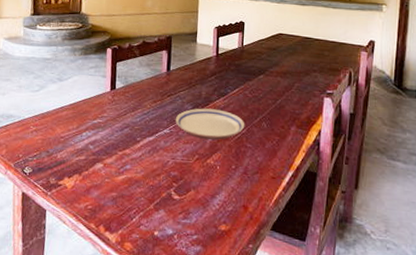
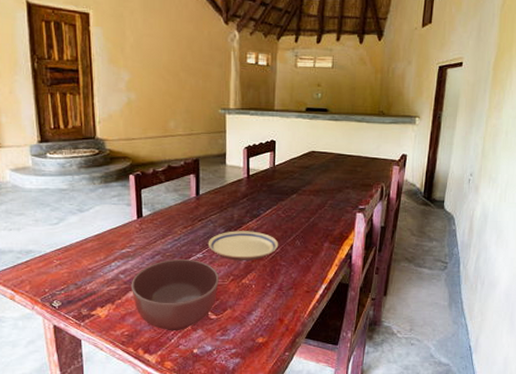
bowl: none [98,133,184,210] -> present [131,258,219,331]

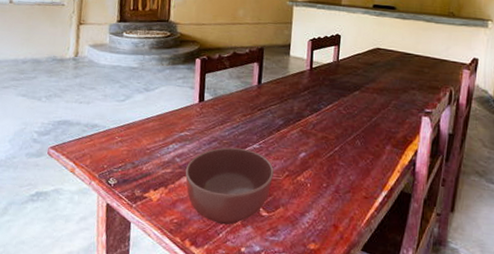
plate: present [207,231,279,261] -> none [265,123,338,157]

